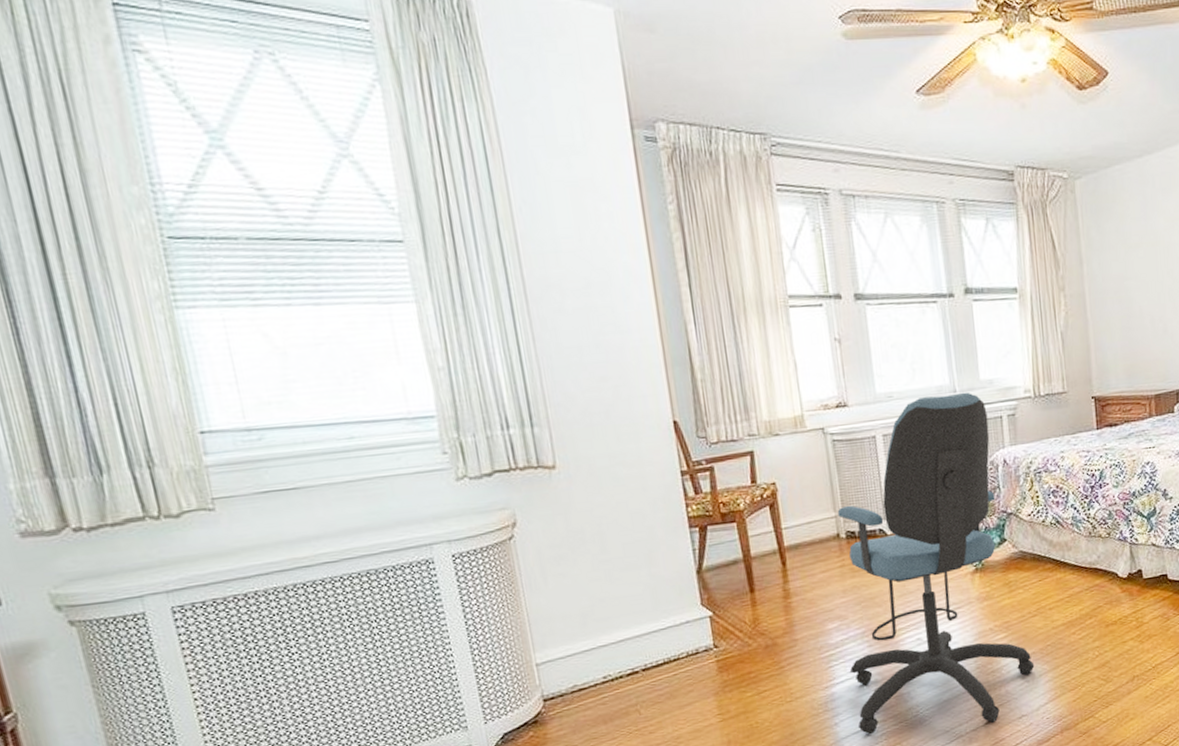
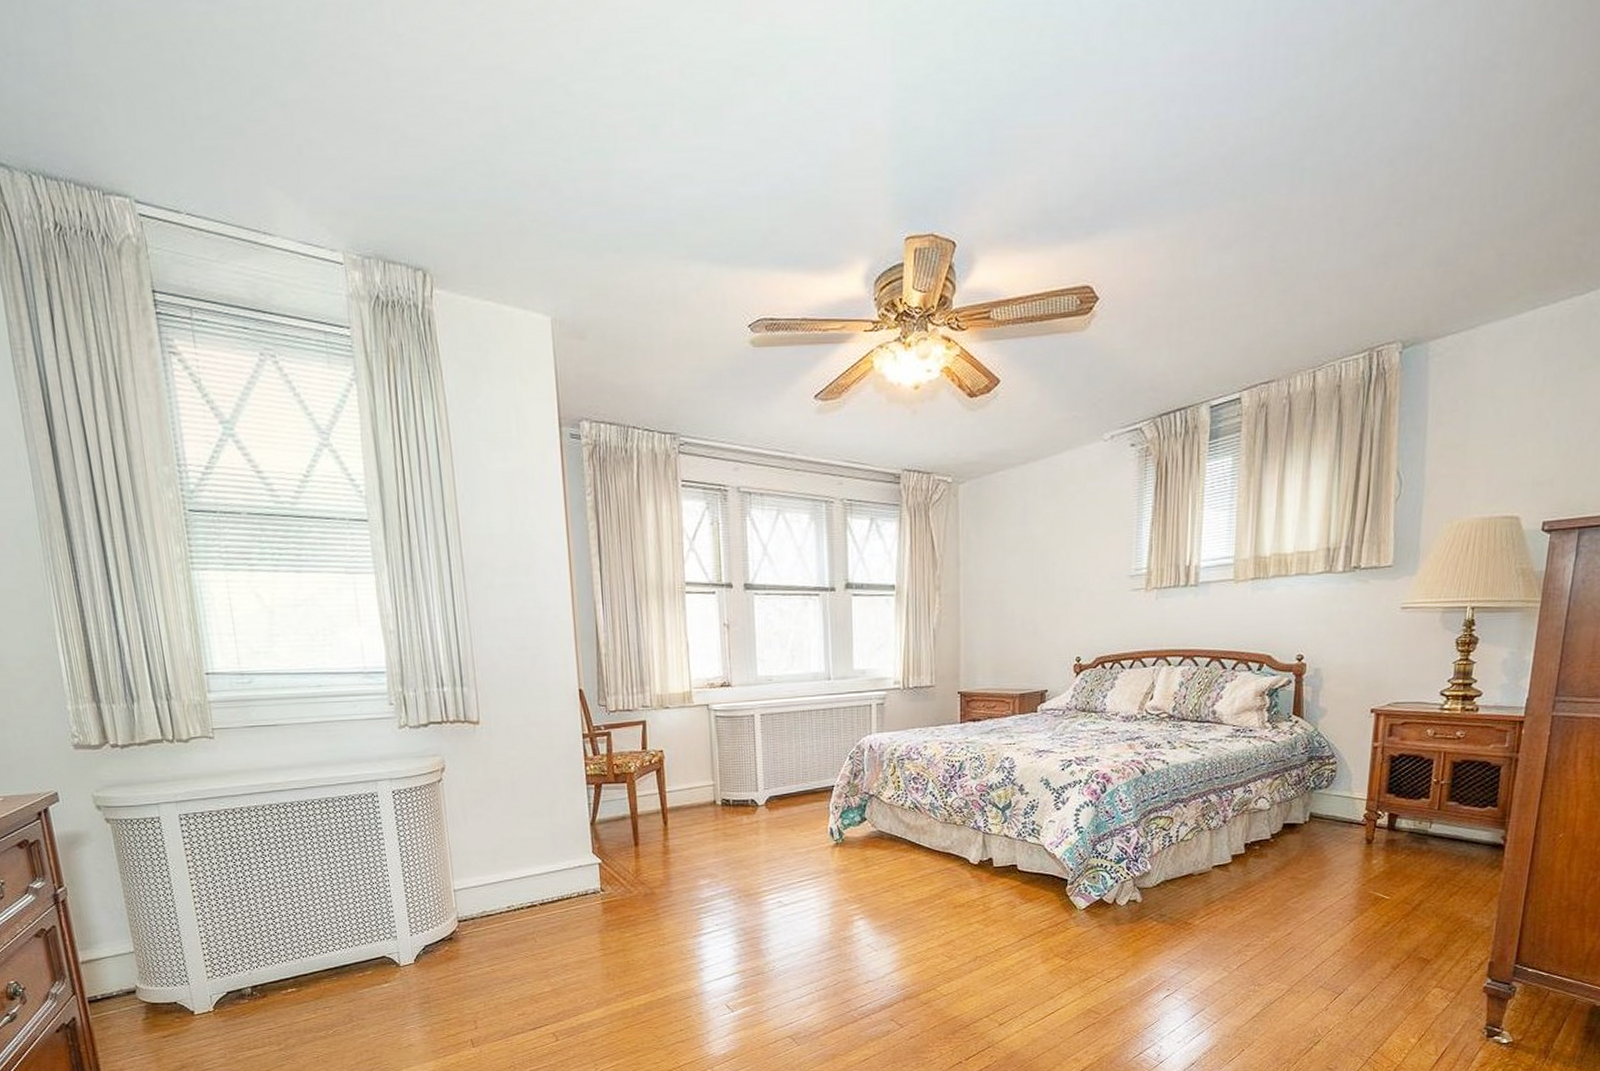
office chair: present [837,392,1035,735] -> none [715,680,884,984]

